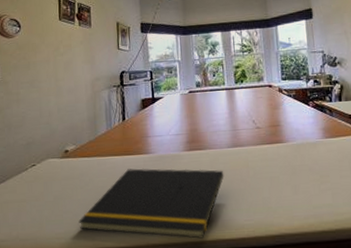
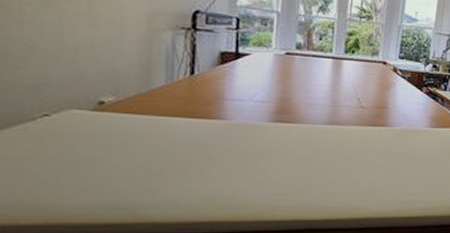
notepad: present [78,168,224,239] -> none [115,134,315,218]

